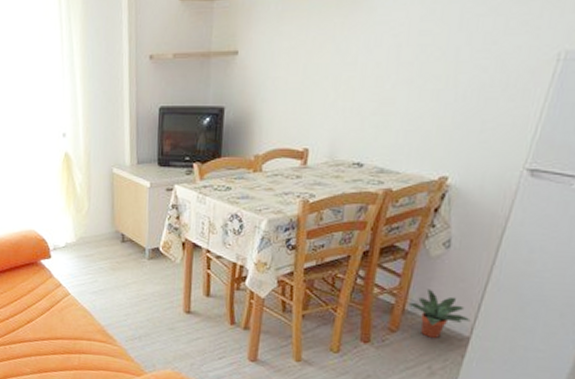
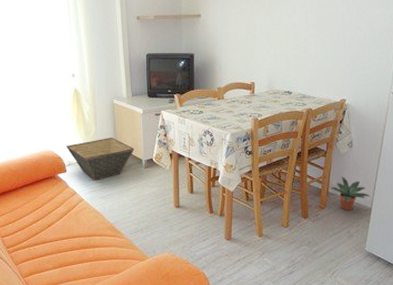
basket: none [52,216,137,271] -> present [66,137,135,181]

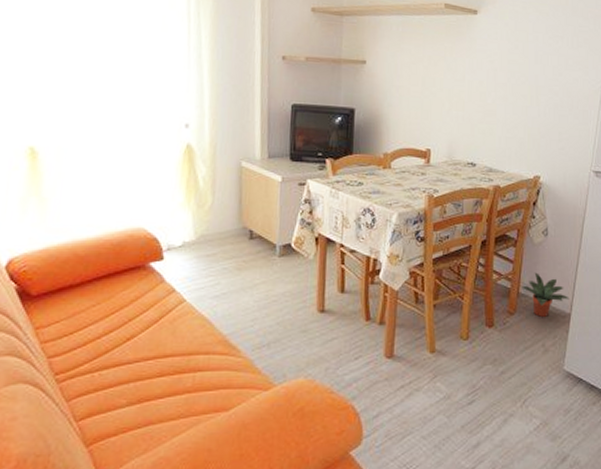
basket: present [66,137,135,181] -> none [166,212,267,273]

